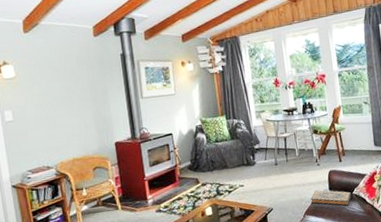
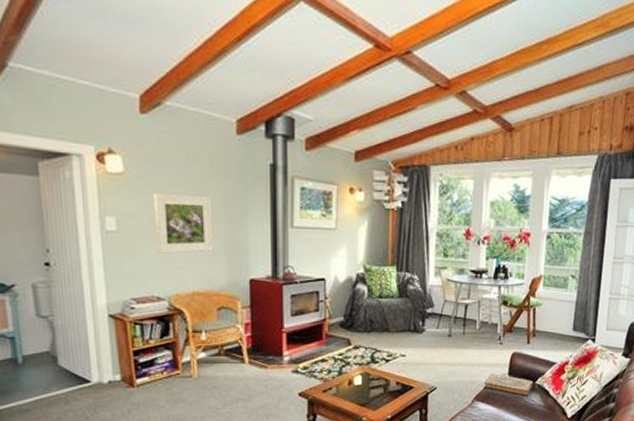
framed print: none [38,85,86,133] -> present [154,193,214,254]

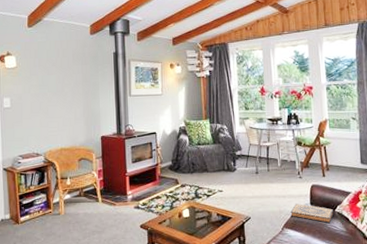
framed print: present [154,193,214,254] -> none [35,79,75,121]

